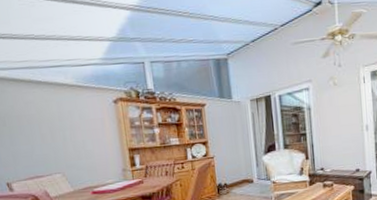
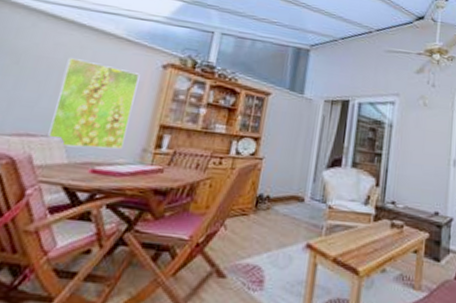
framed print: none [40,111,108,179] -> present [48,58,140,150]

